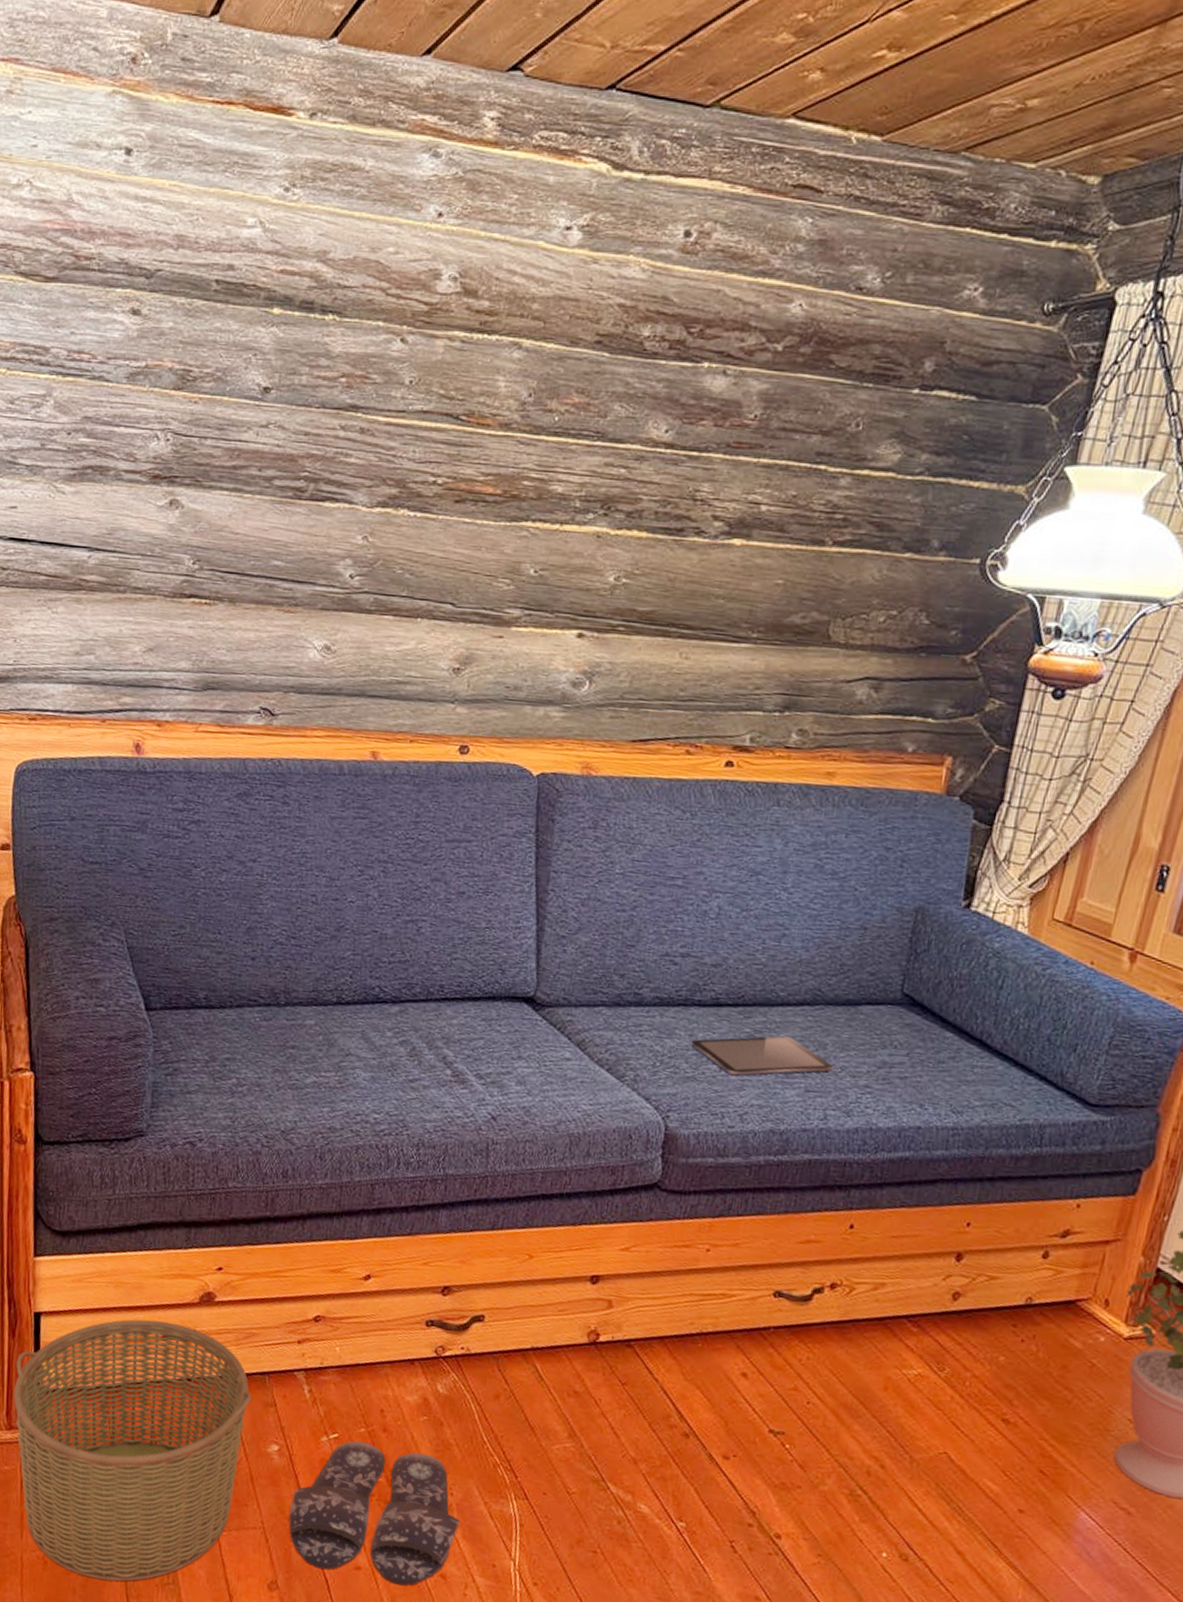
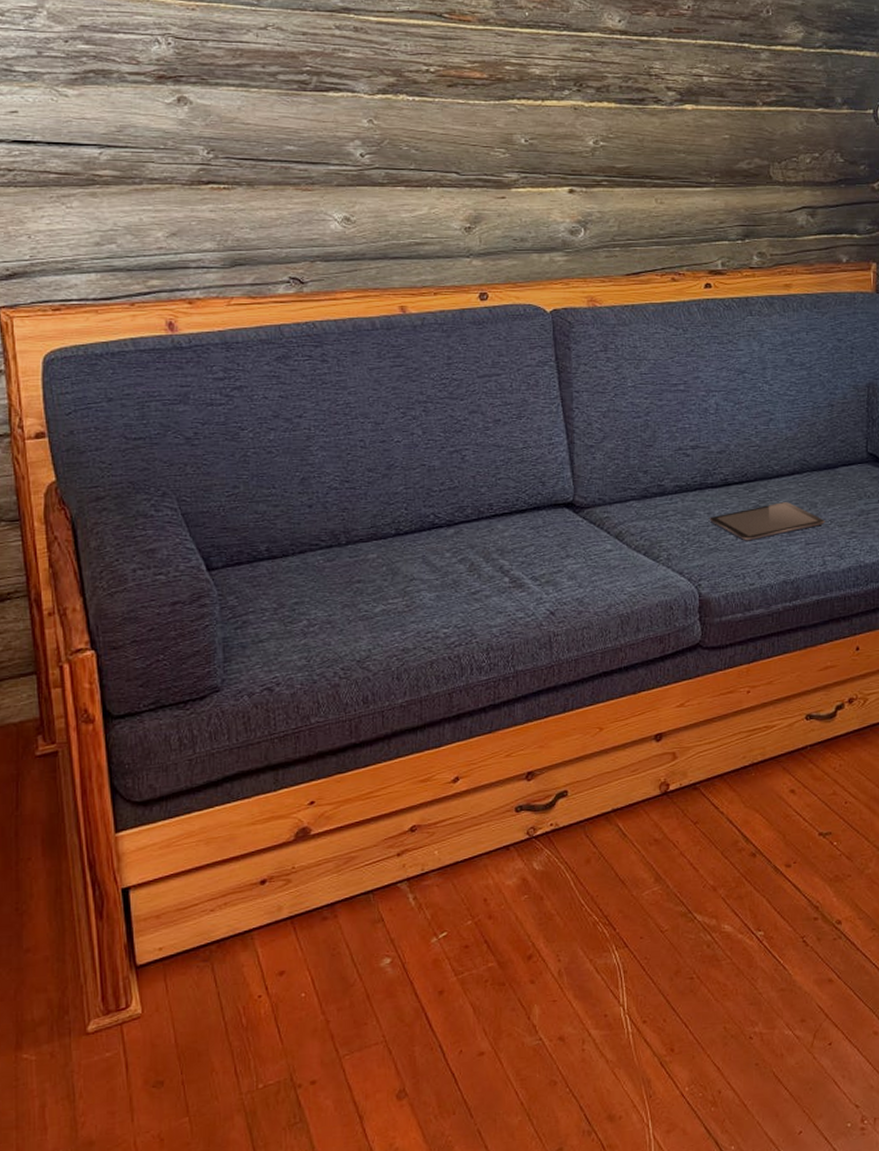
basket: present [13,1319,253,1582] -> none [108,865,359,1142]
slippers: present [288,1441,460,1586] -> none [409,929,570,1065]

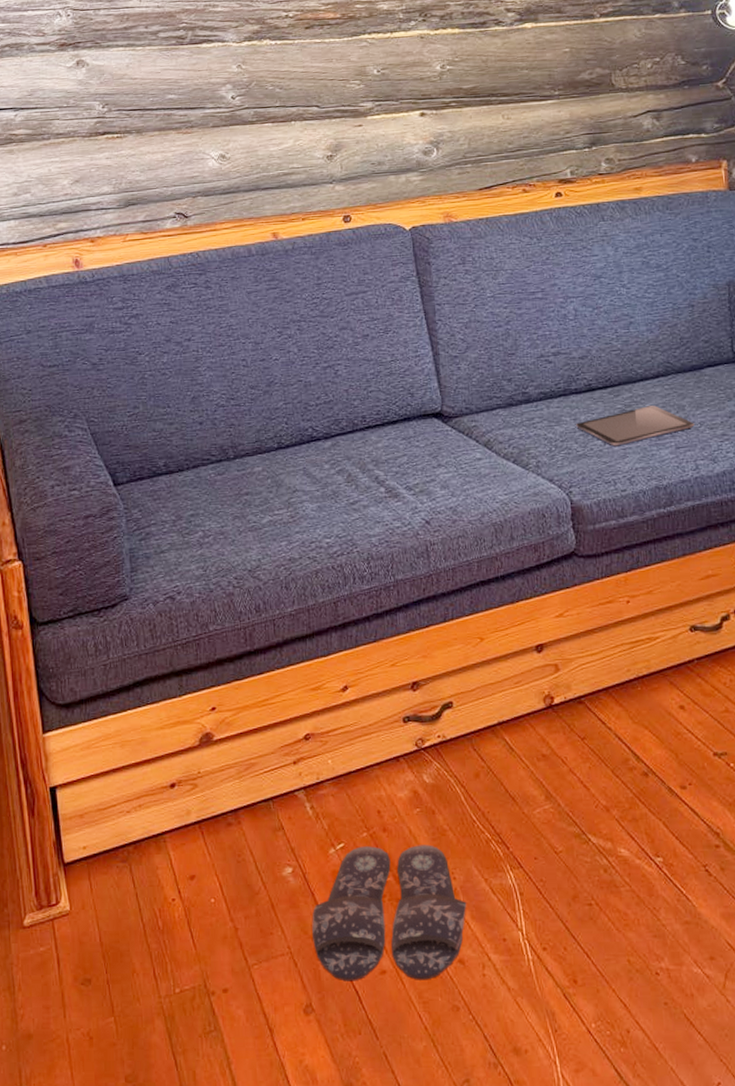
slippers: none [409,929,570,1065] -> present [312,844,467,982]

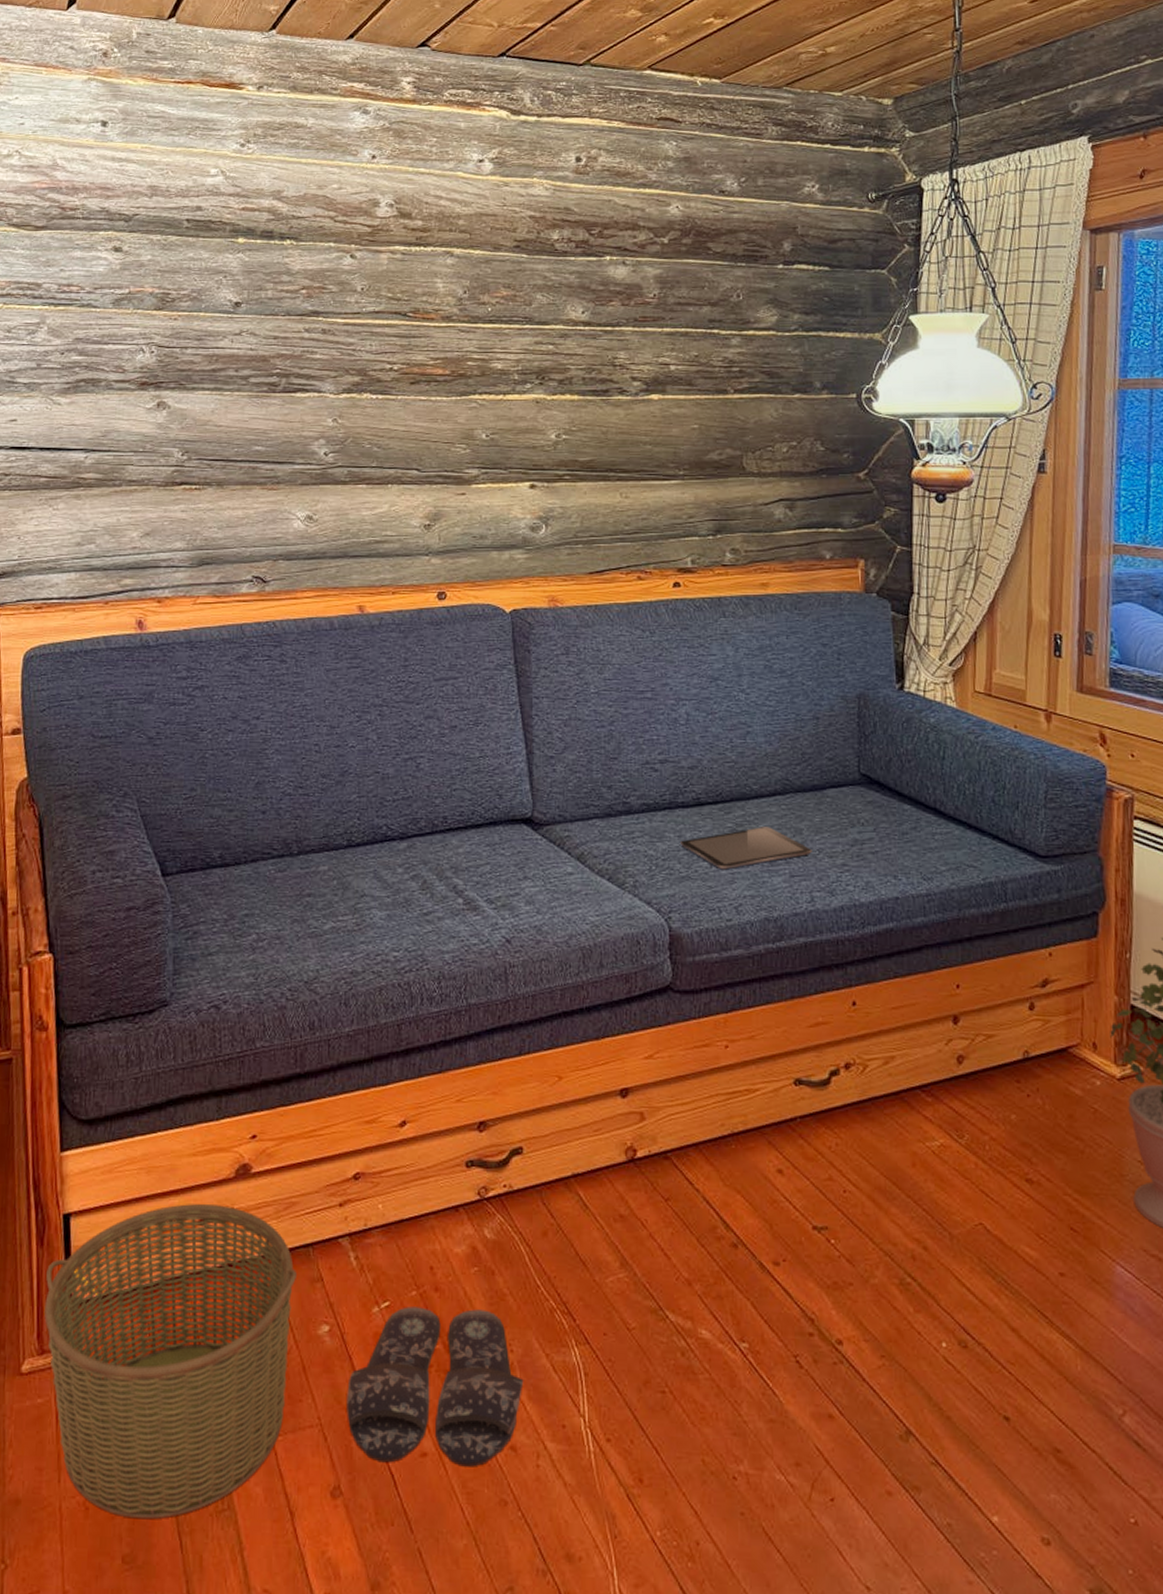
basket: none [39,770,261,1044] -> present [44,1204,298,1520]

